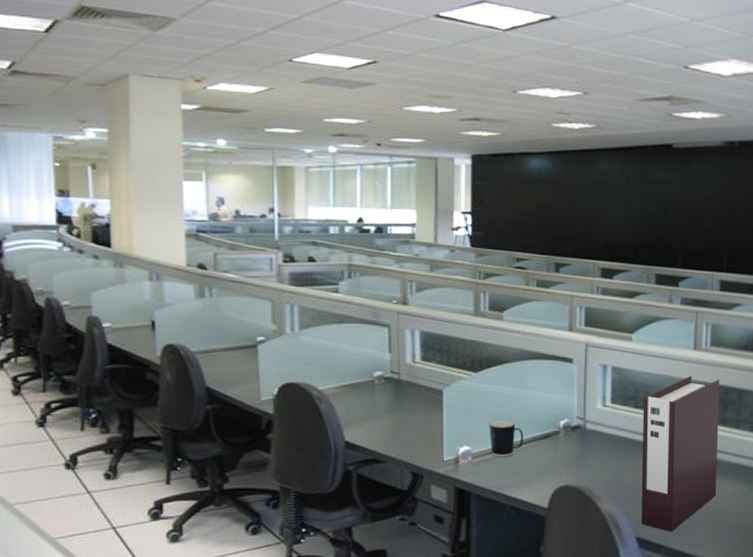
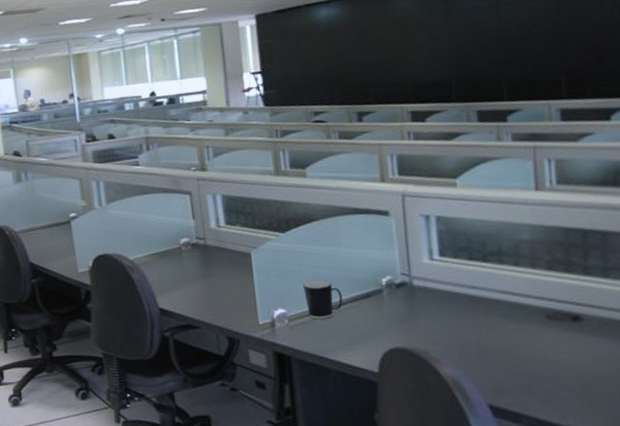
binder: present [641,375,720,532] -> none [477,219,588,399]

